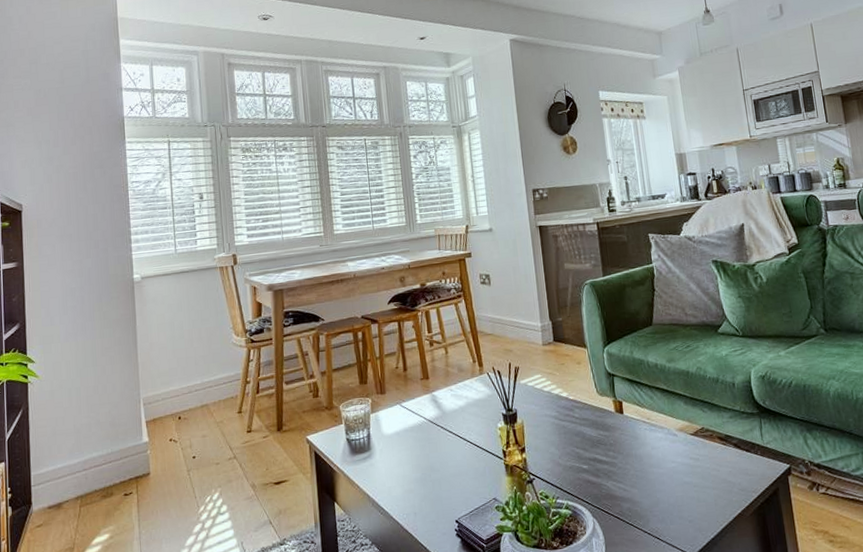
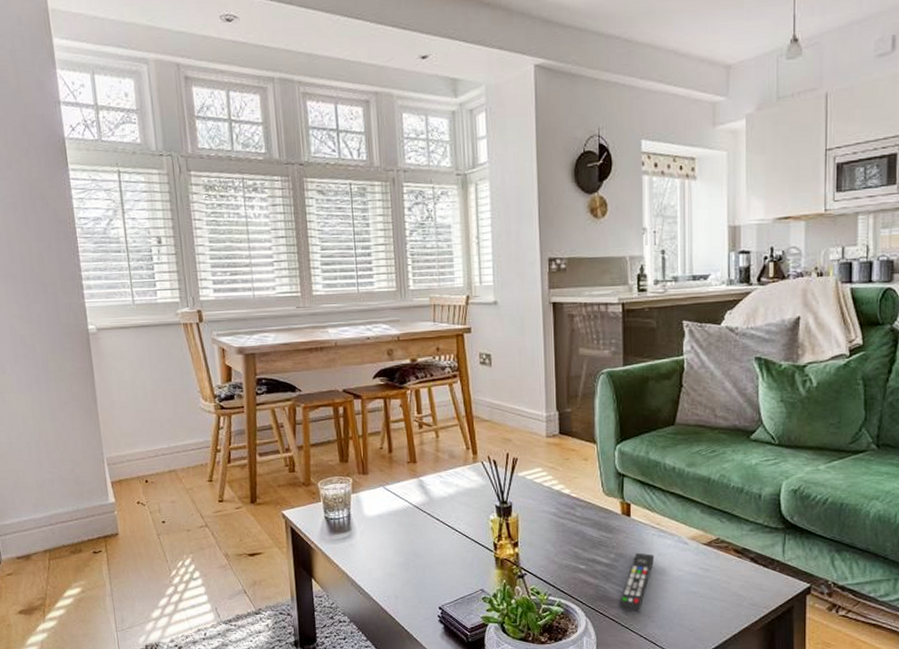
remote control: none [621,448,649,508] -> present [618,552,654,612]

